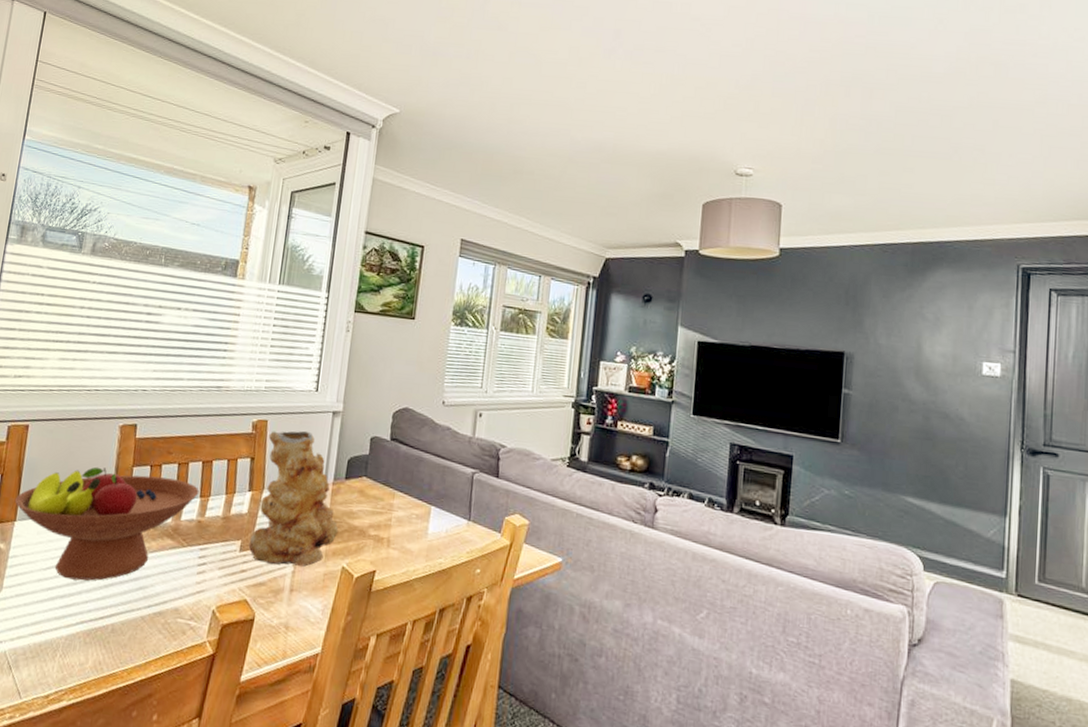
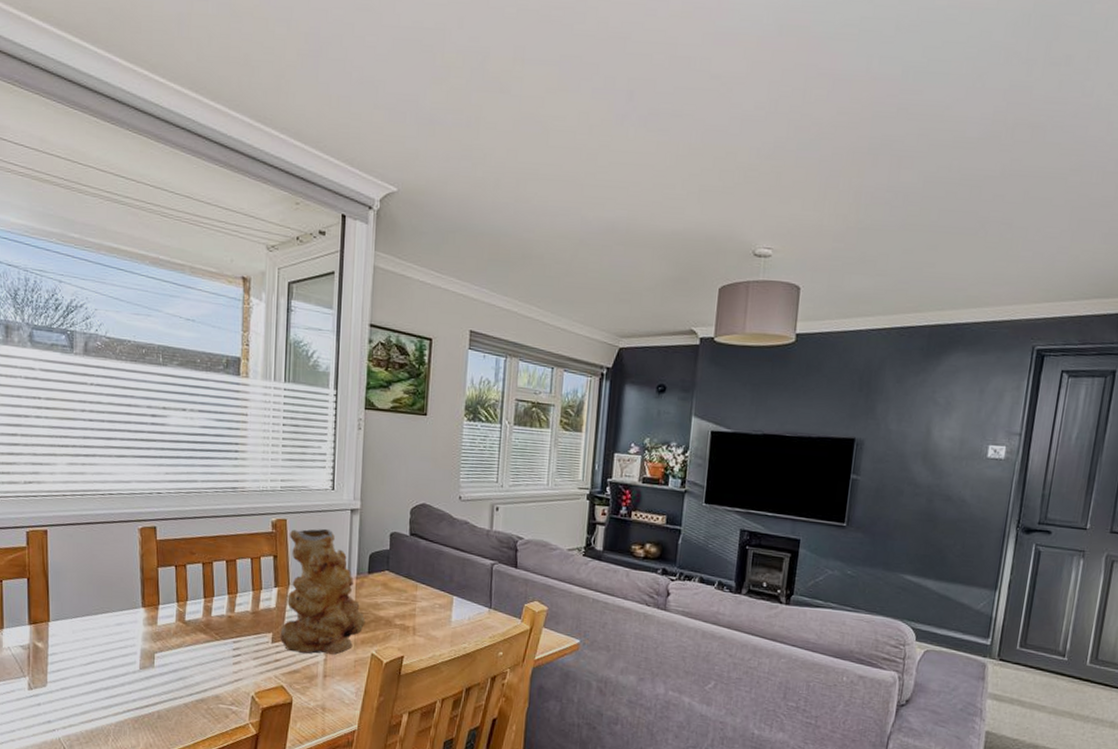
fruit bowl: present [14,466,199,581] -> none [45,568,226,674]

